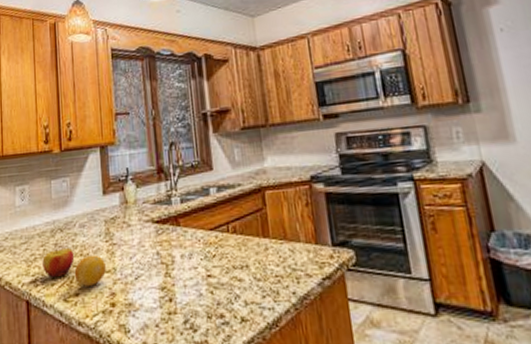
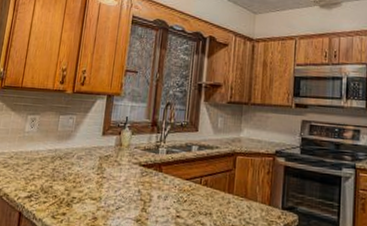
apple: present [42,248,75,278] -> none [39,173,69,197]
fruit: present [74,254,106,286] -> none [64,183,94,209]

